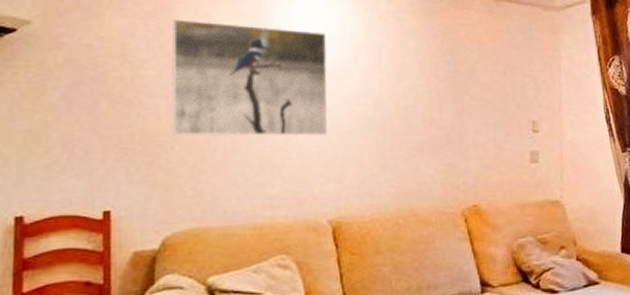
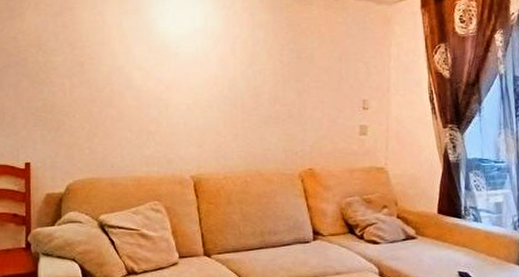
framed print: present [172,19,328,137] -> none [74,17,192,109]

